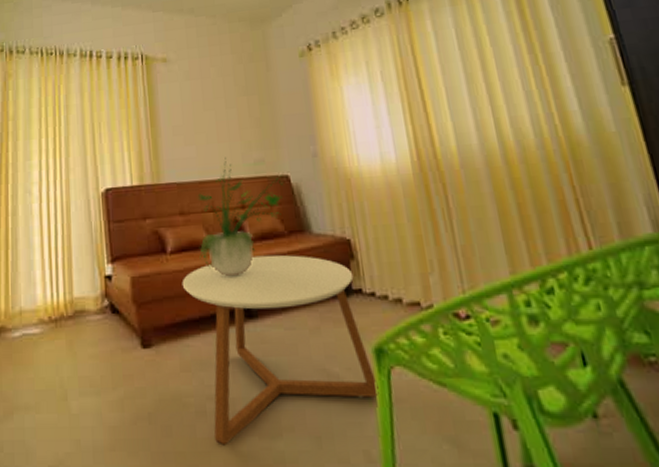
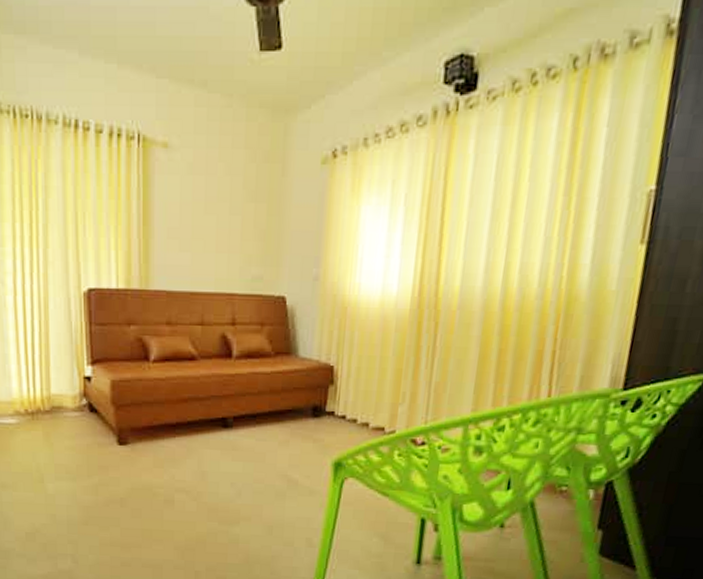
coffee table: present [181,254,379,446] -> none [162,372,331,527]
potted plant: present [197,157,284,276] -> none [183,269,279,389]

